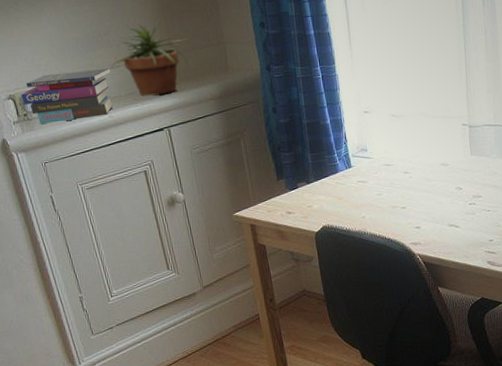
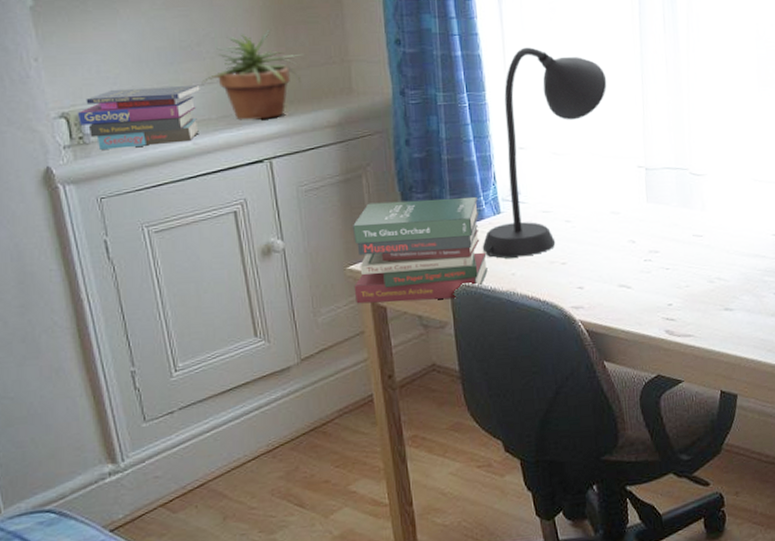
books: none [236,154,343,243] -> present [353,196,488,304]
desk lamp: none [338,24,436,205] -> present [482,47,607,259]

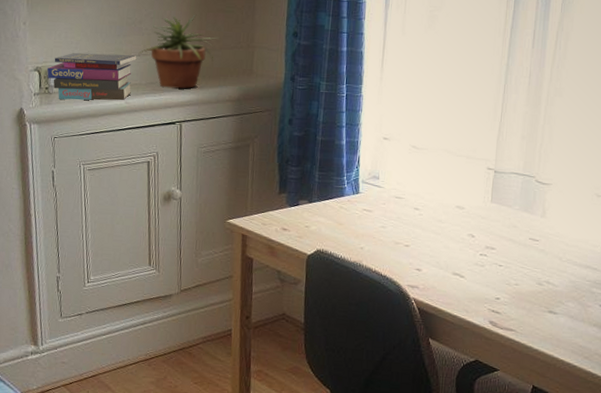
books: present [353,196,488,304] -> none [229,169,342,262]
desk lamp: present [482,47,607,259] -> none [339,49,472,234]

